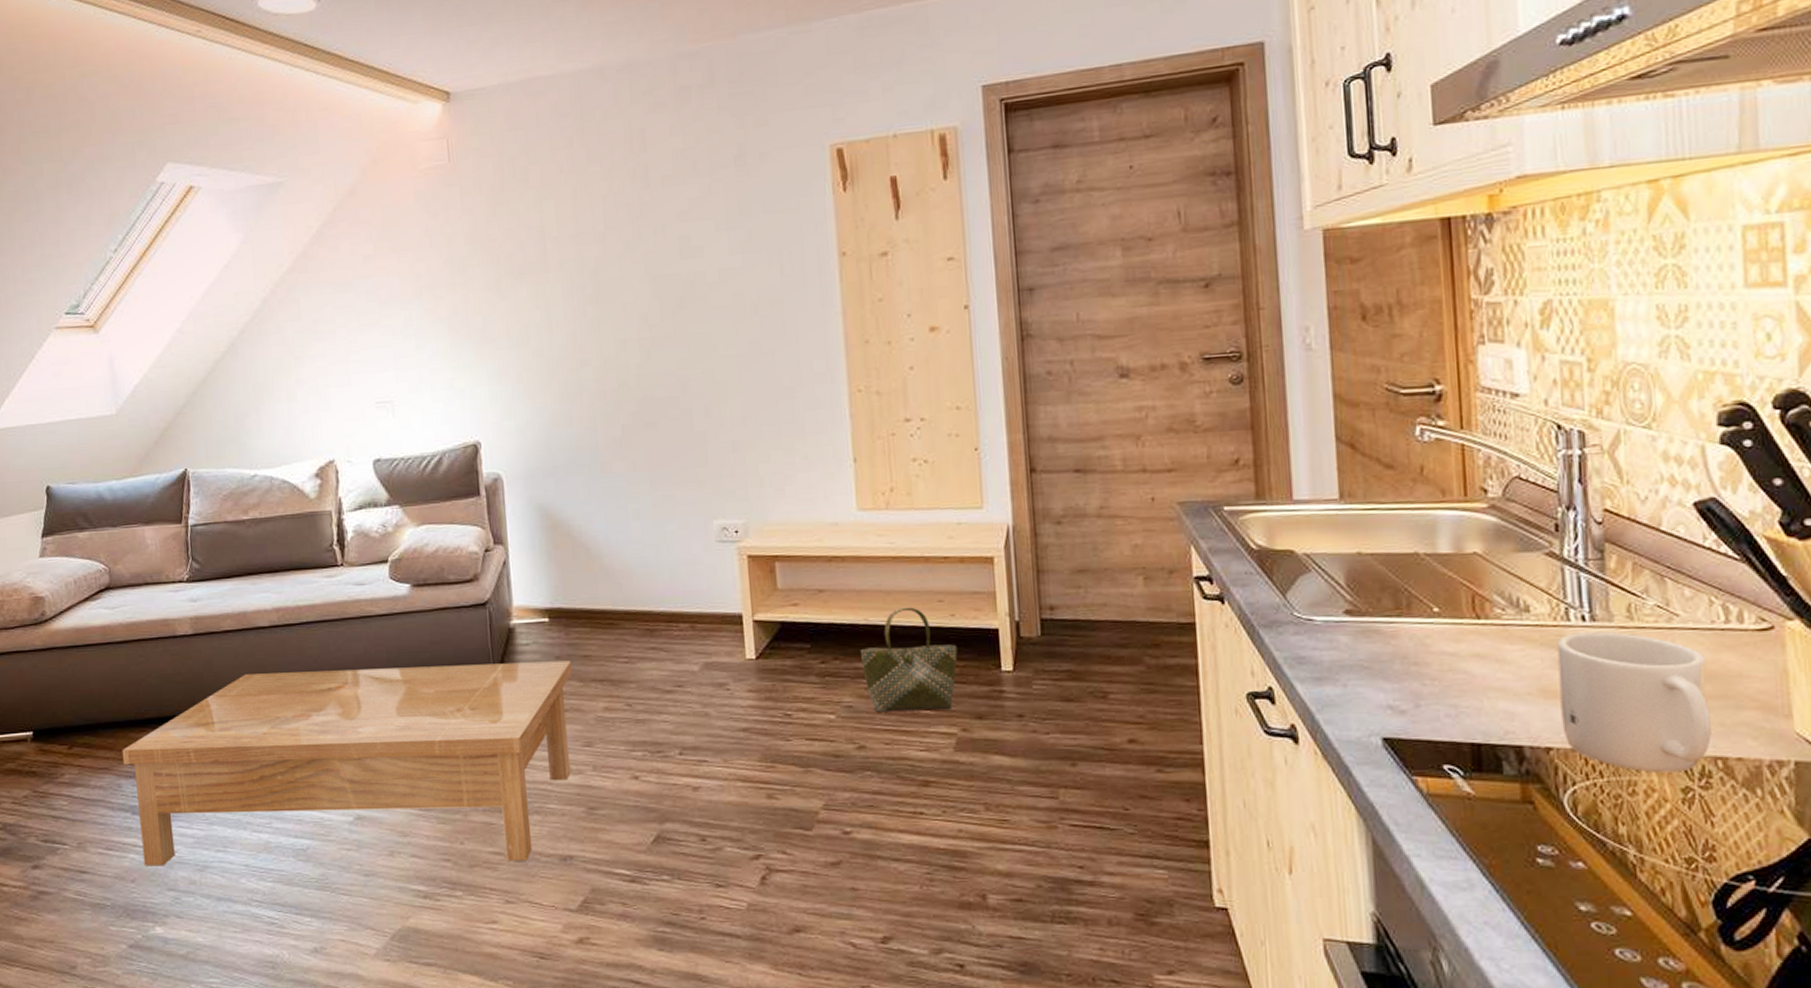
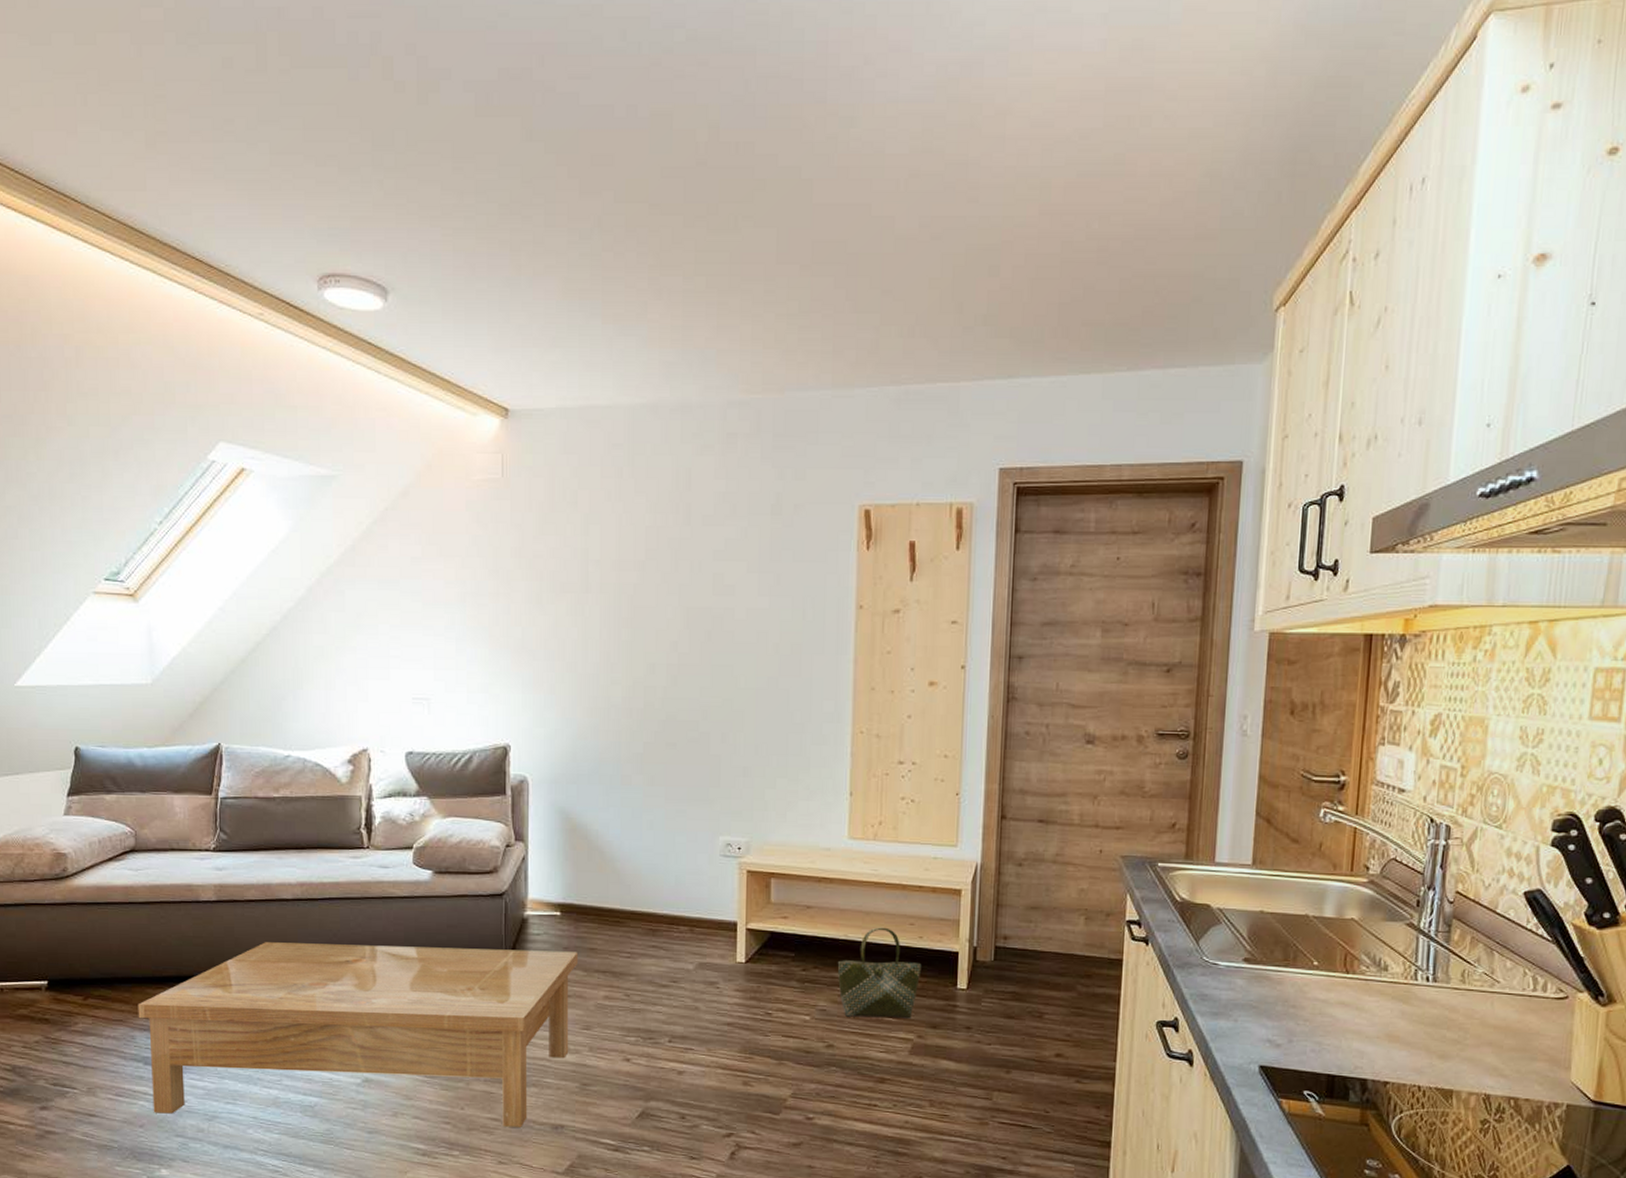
mug: present [1556,631,1712,773] -> none [1399,990,1515,1108]

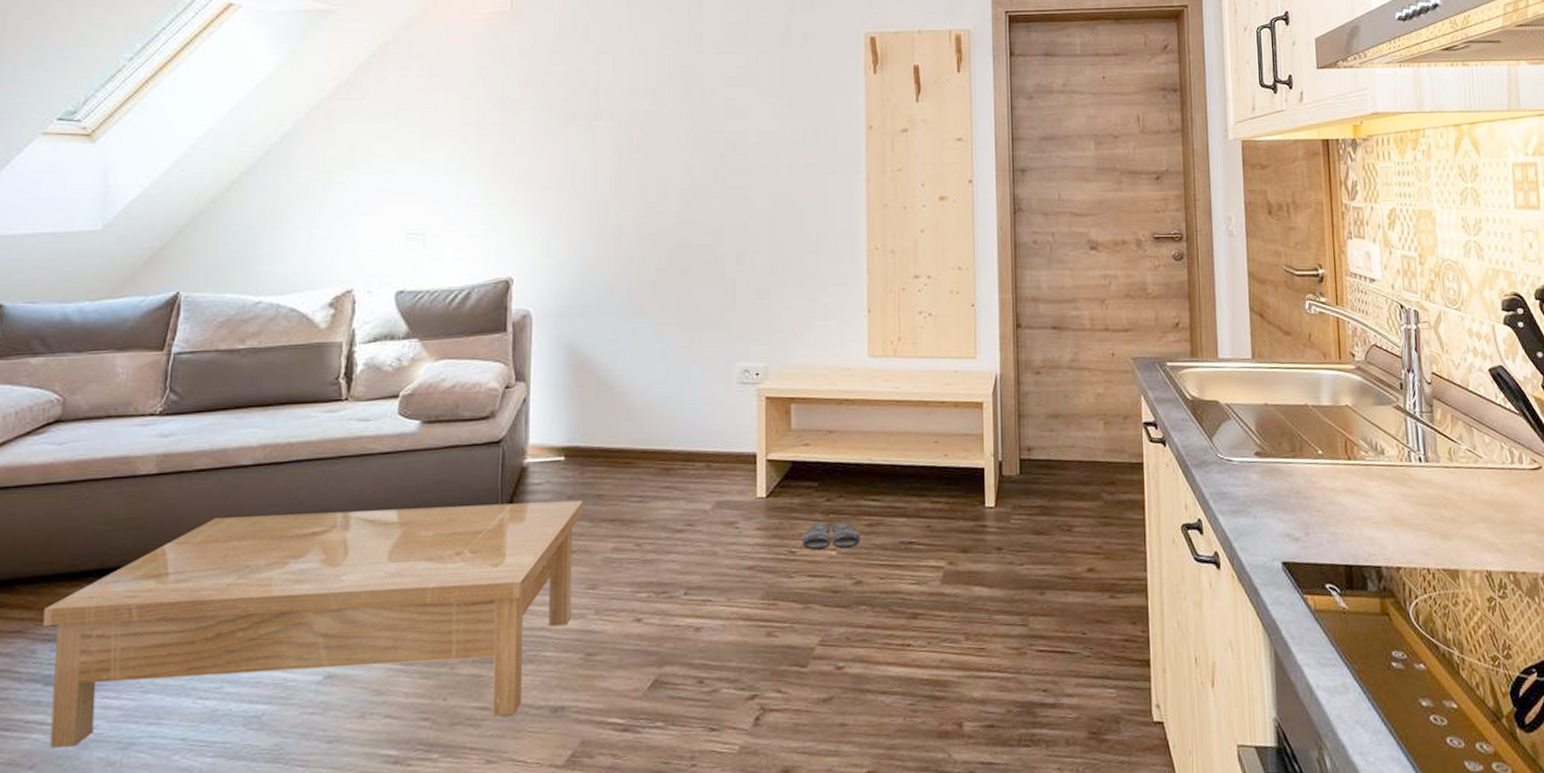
slippers: none [777,991,835,1015] -> present [801,522,861,550]
shopping bag: present [837,927,922,1019] -> none [862,447,949,548]

